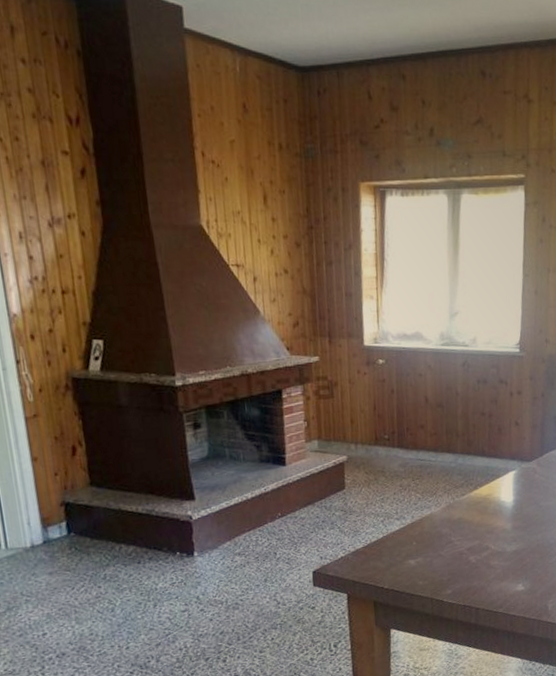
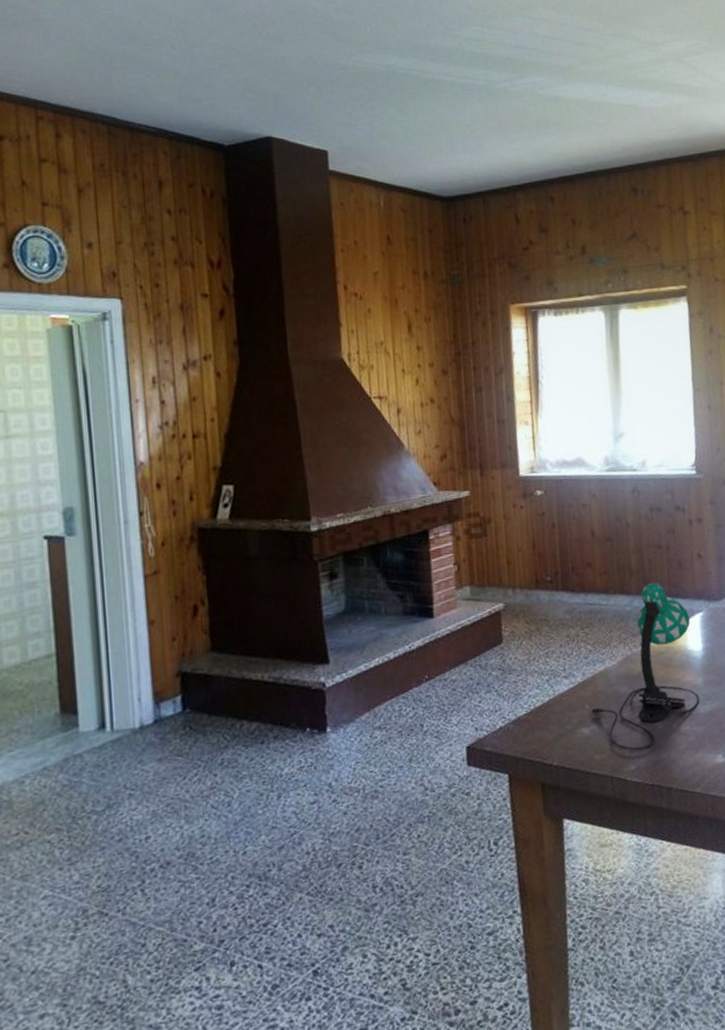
desk lamp: none [417,444,508,579] -> present [591,583,700,751]

